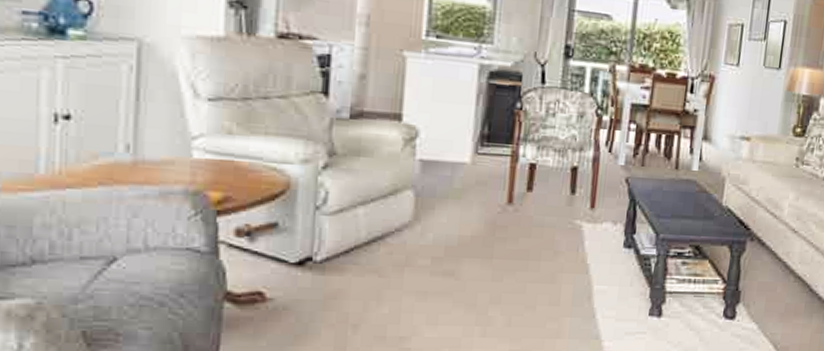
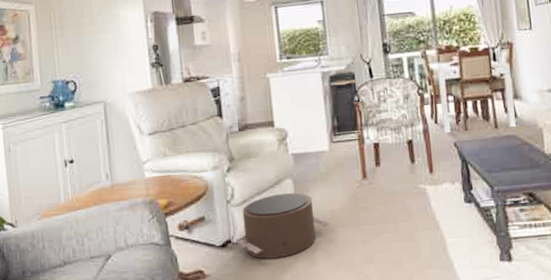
pouf: none [319,207,455,287] -> present [236,192,330,259]

